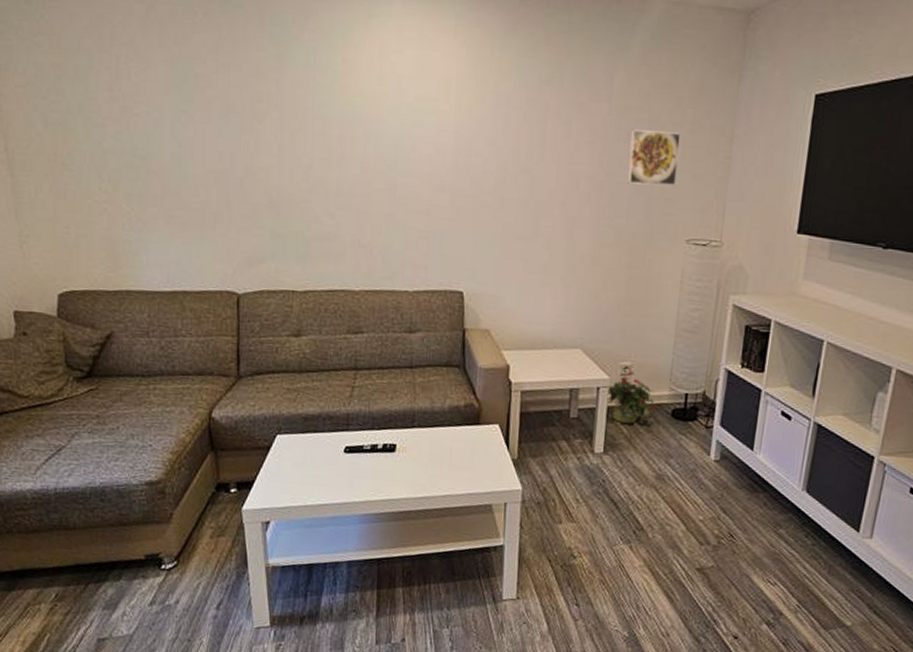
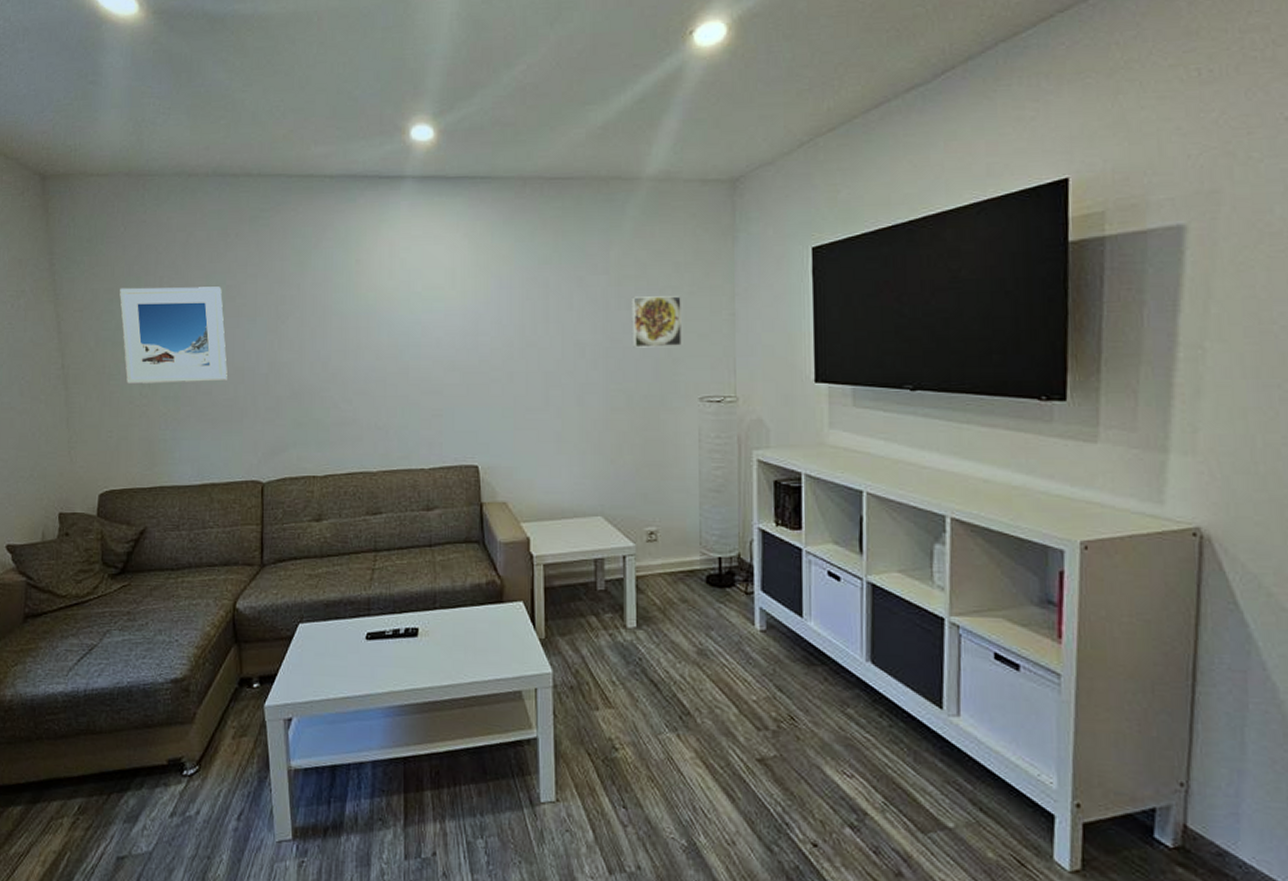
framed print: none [69,64,198,182] -> present [120,286,228,384]
potted plant: present [606,371,656,424] -> none [633,536,689,593]

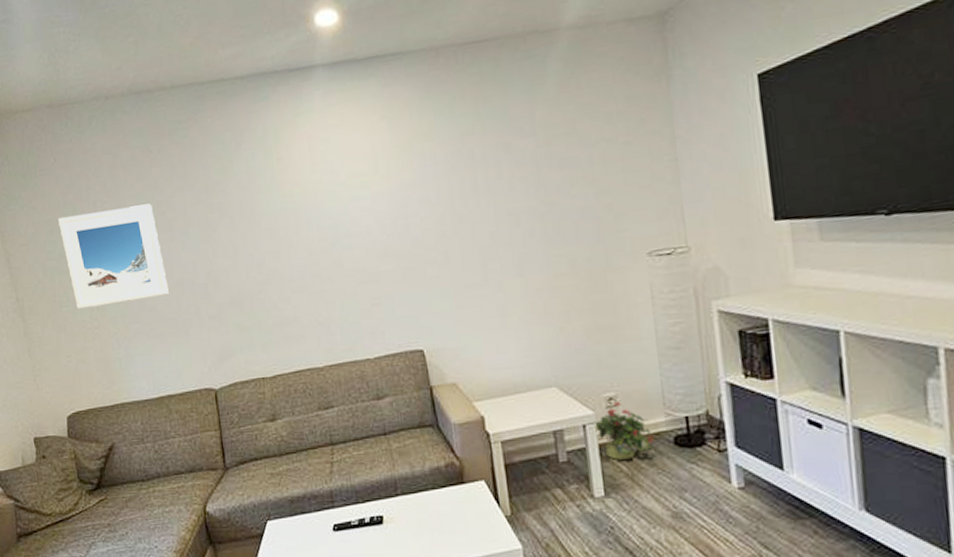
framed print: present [631,296,682,348] -> none [563,147,622,209]
potted plant: none [633,536,689,593] -> present [593,402,655,460]

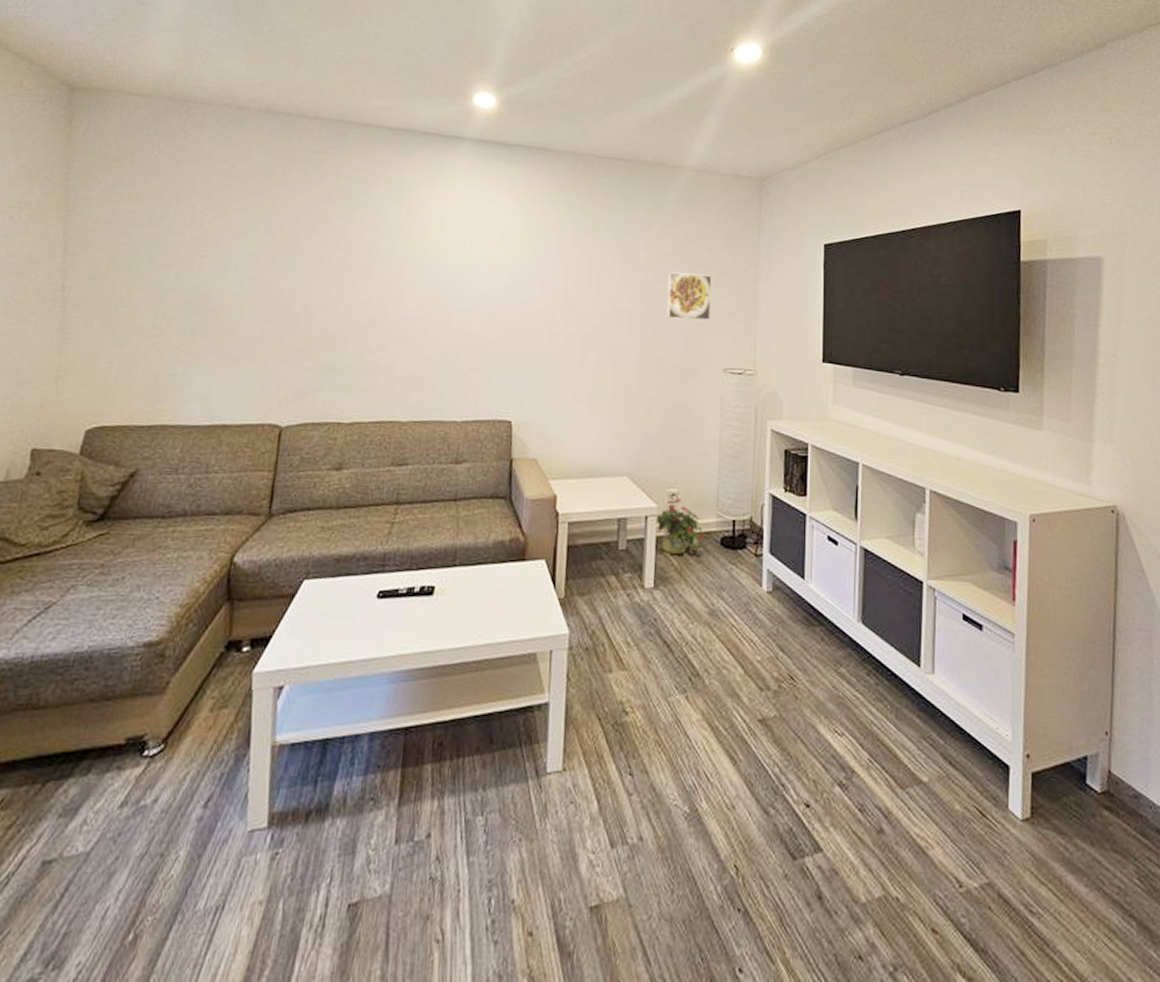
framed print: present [58,203,169,309] -> none [138,211,261,317]
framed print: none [563,147,622,209] -> present [666,272,712,321]

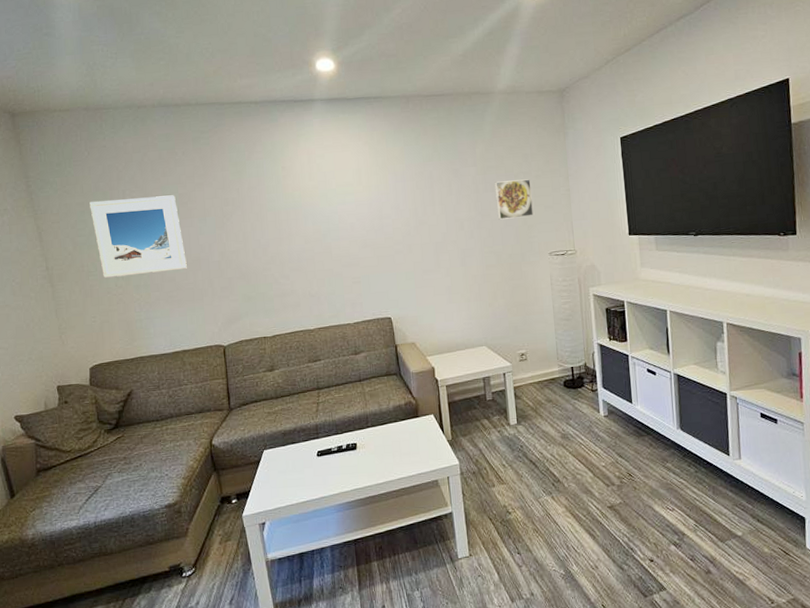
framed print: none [138,211,261,317] -> present [89,195,187,278]
potted plant: present [654,498,705,554] -> none [510,357,551,398]

